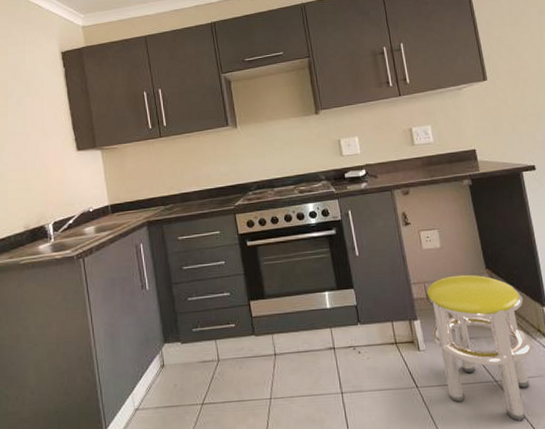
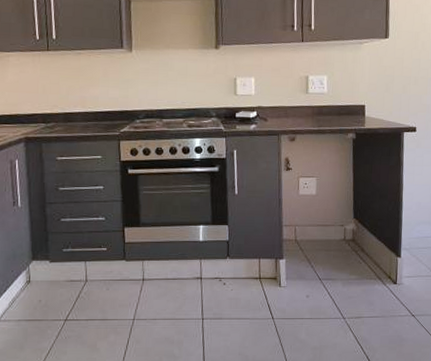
stool: present [426,274,534,422] -> none [293,221,383,354]

